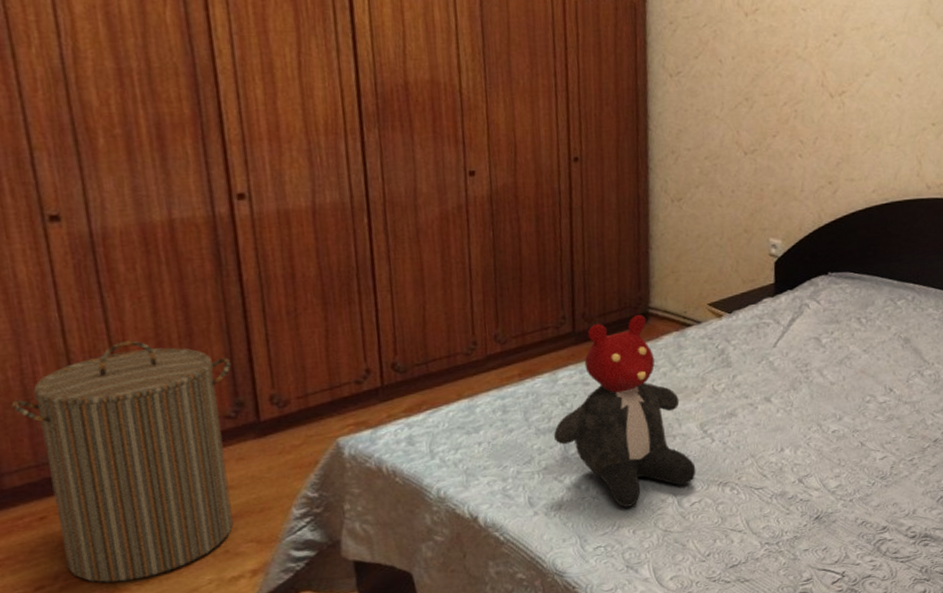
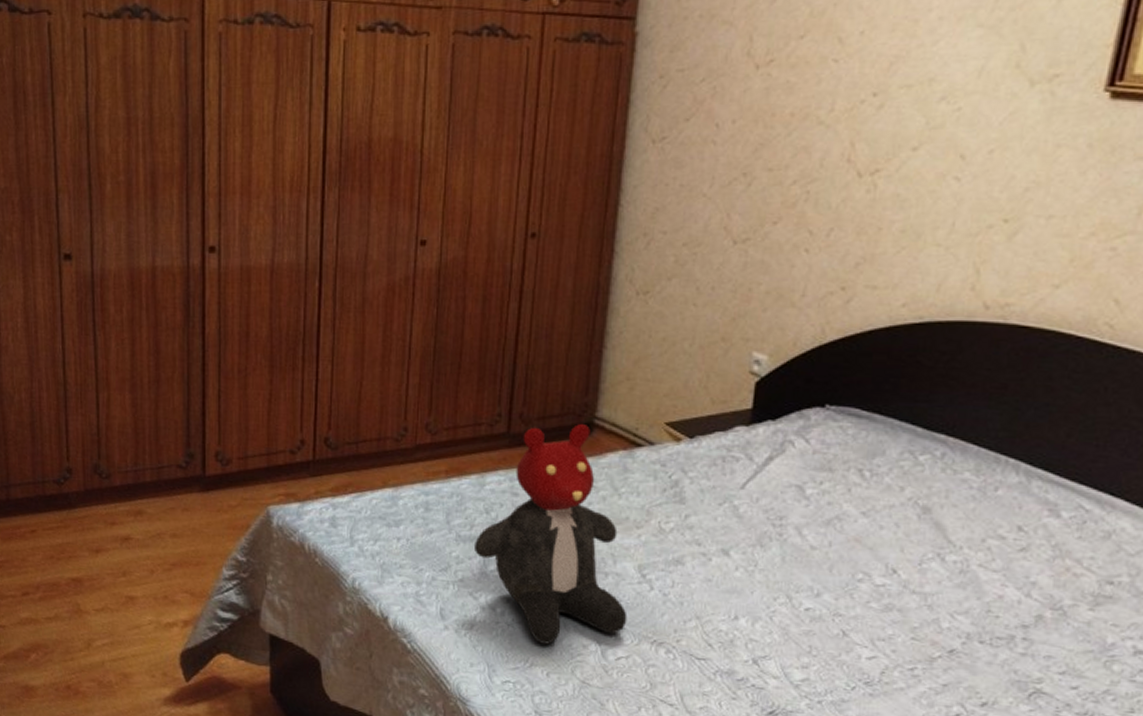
laundry hamper: present [11,340,234,583] -> none [21,379,188,606]

